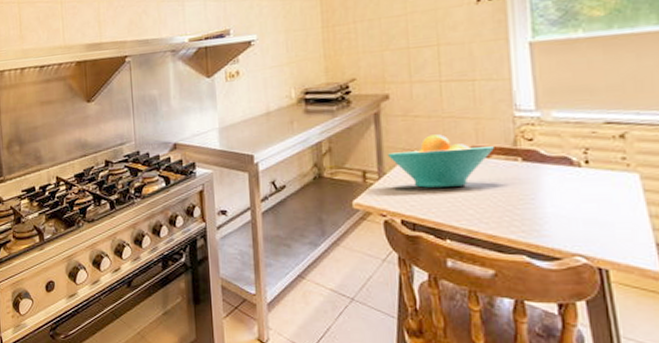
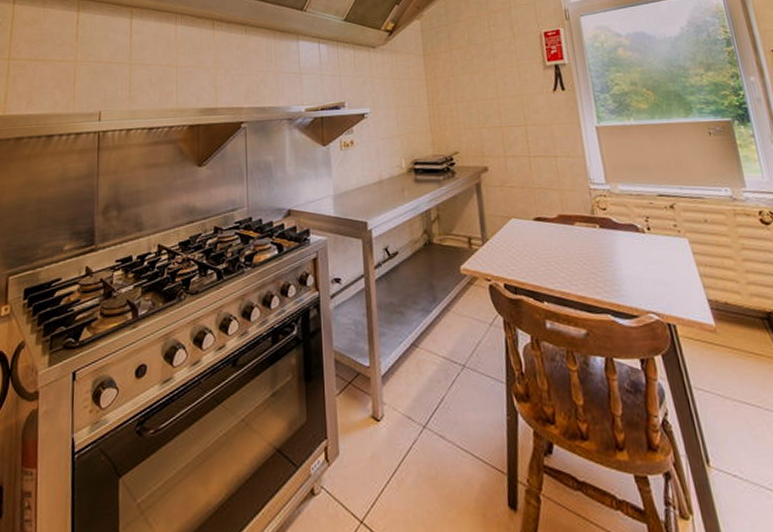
fruit bowl: present [387,134,494,188] -> none [488,203,577,253]

